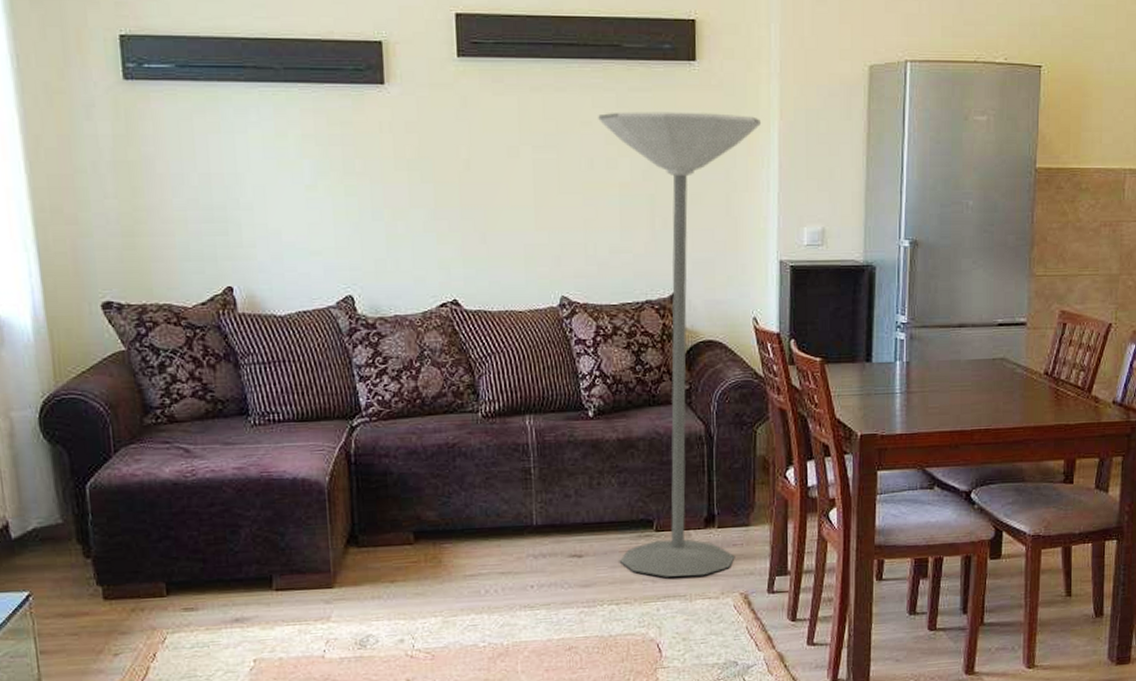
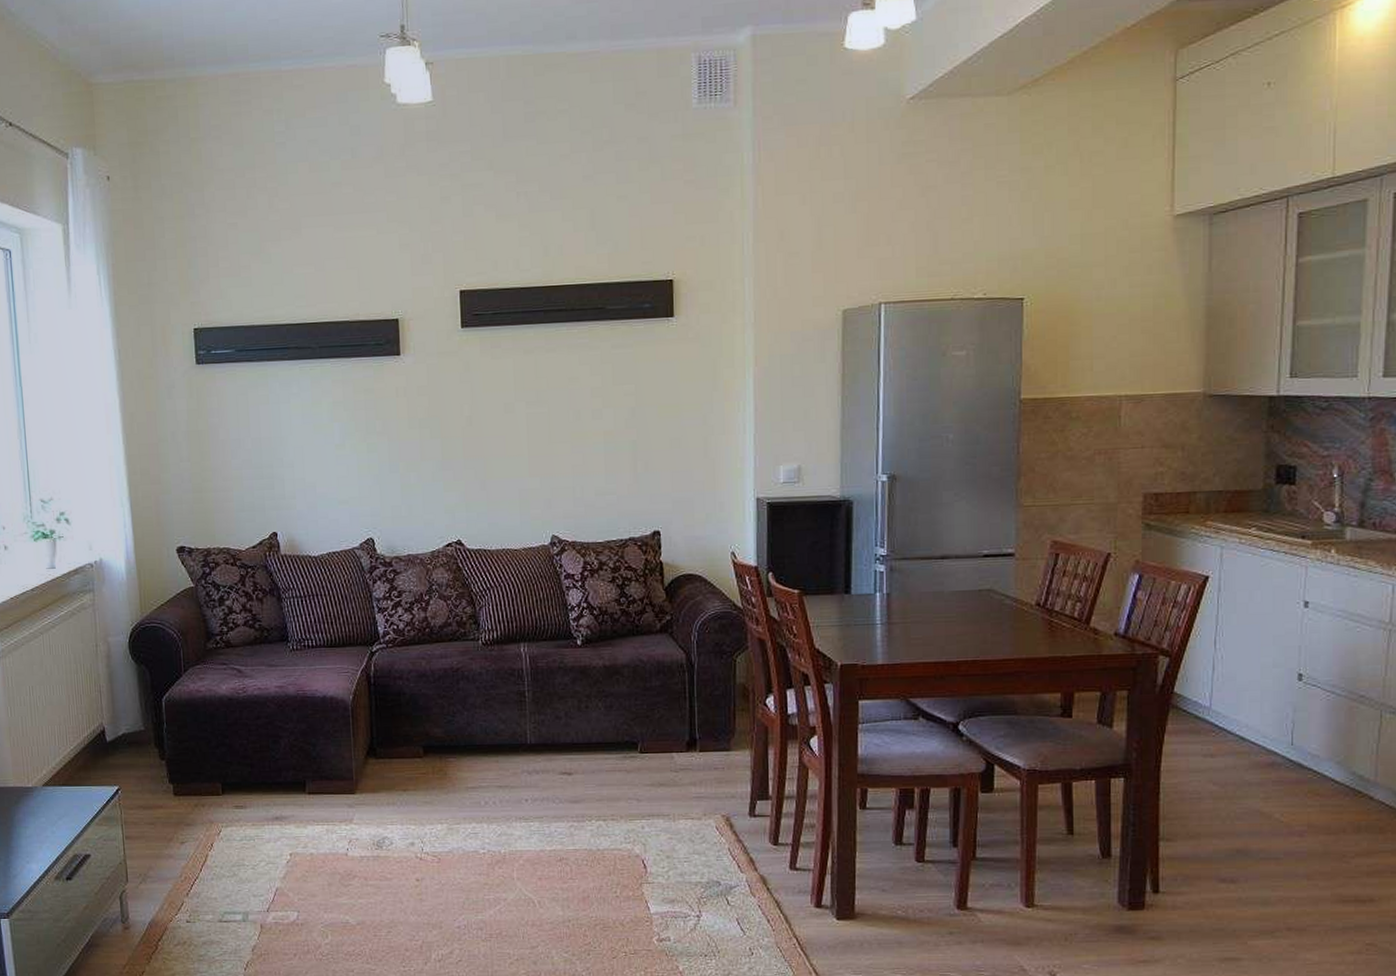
floor lamp: present [598,112,761,577] -> none [584,363,736,797]

